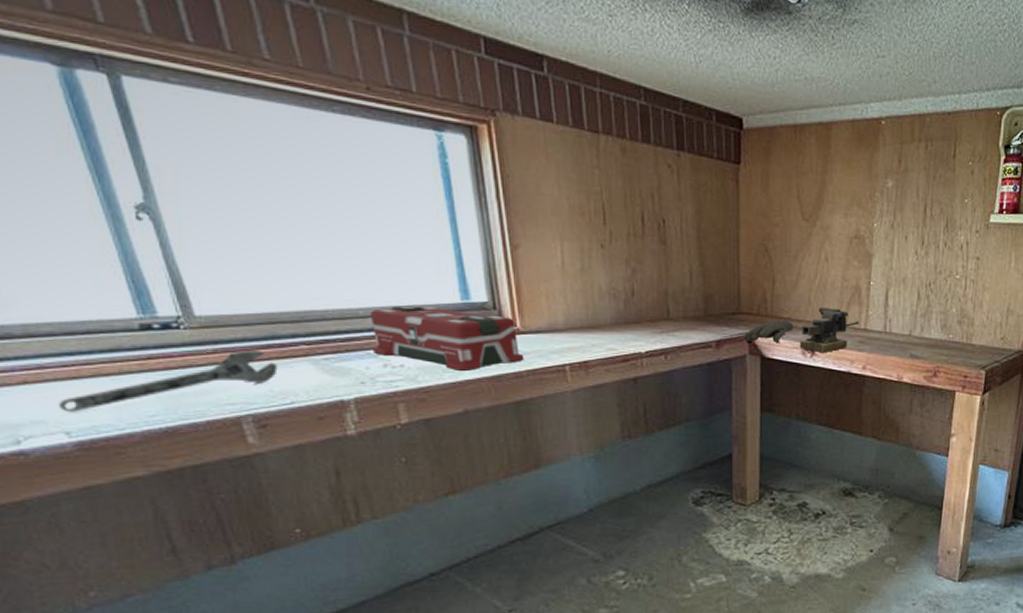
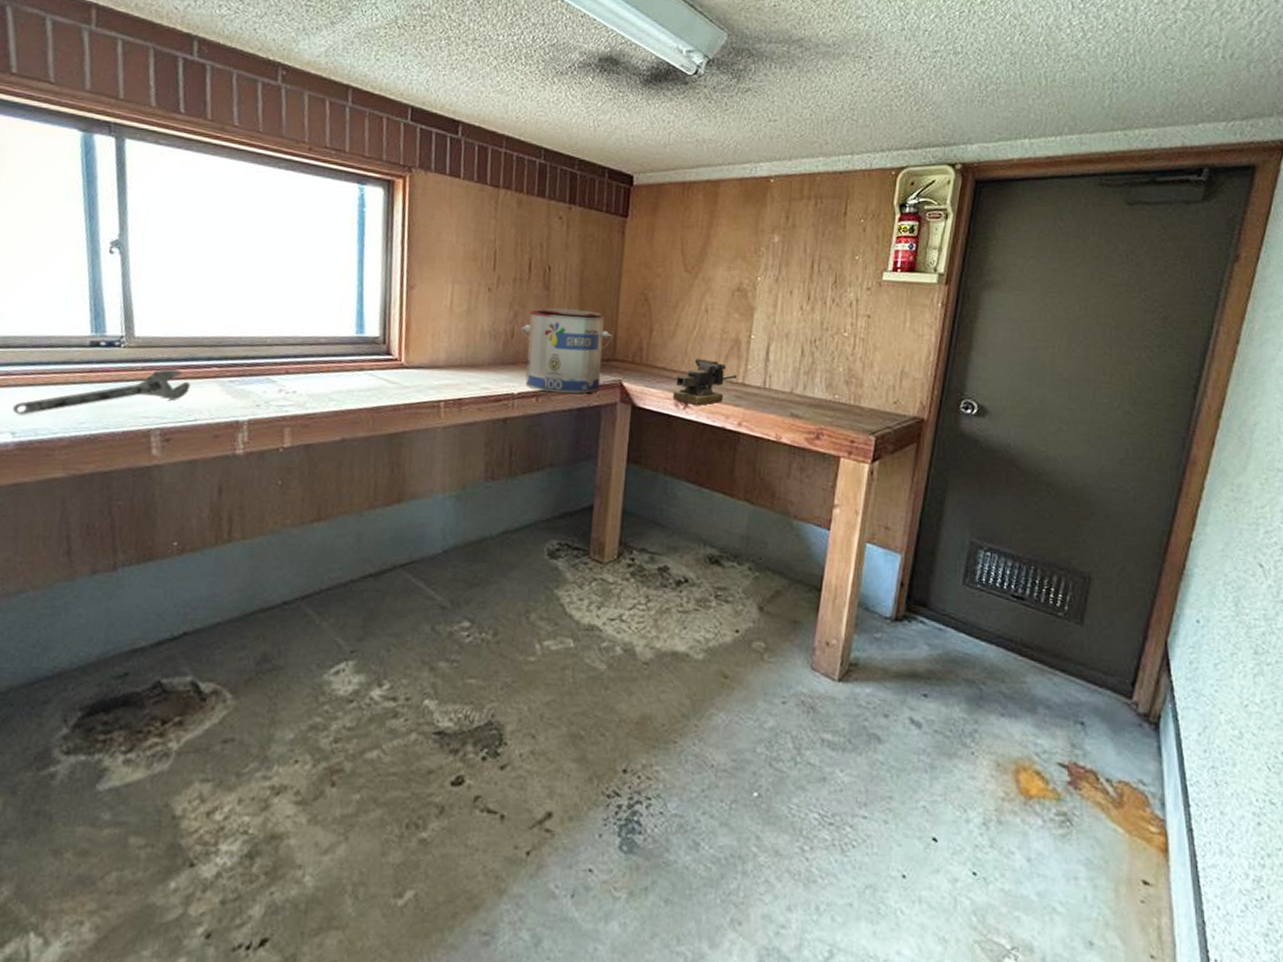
toolbox: present [369,306,524,371] -> none [272,336,404,401]
paint can: none [641,263,736,350] -> present [520,307,613,394]
glove: present [743,319,794,343] -> none [615,368,668,393]

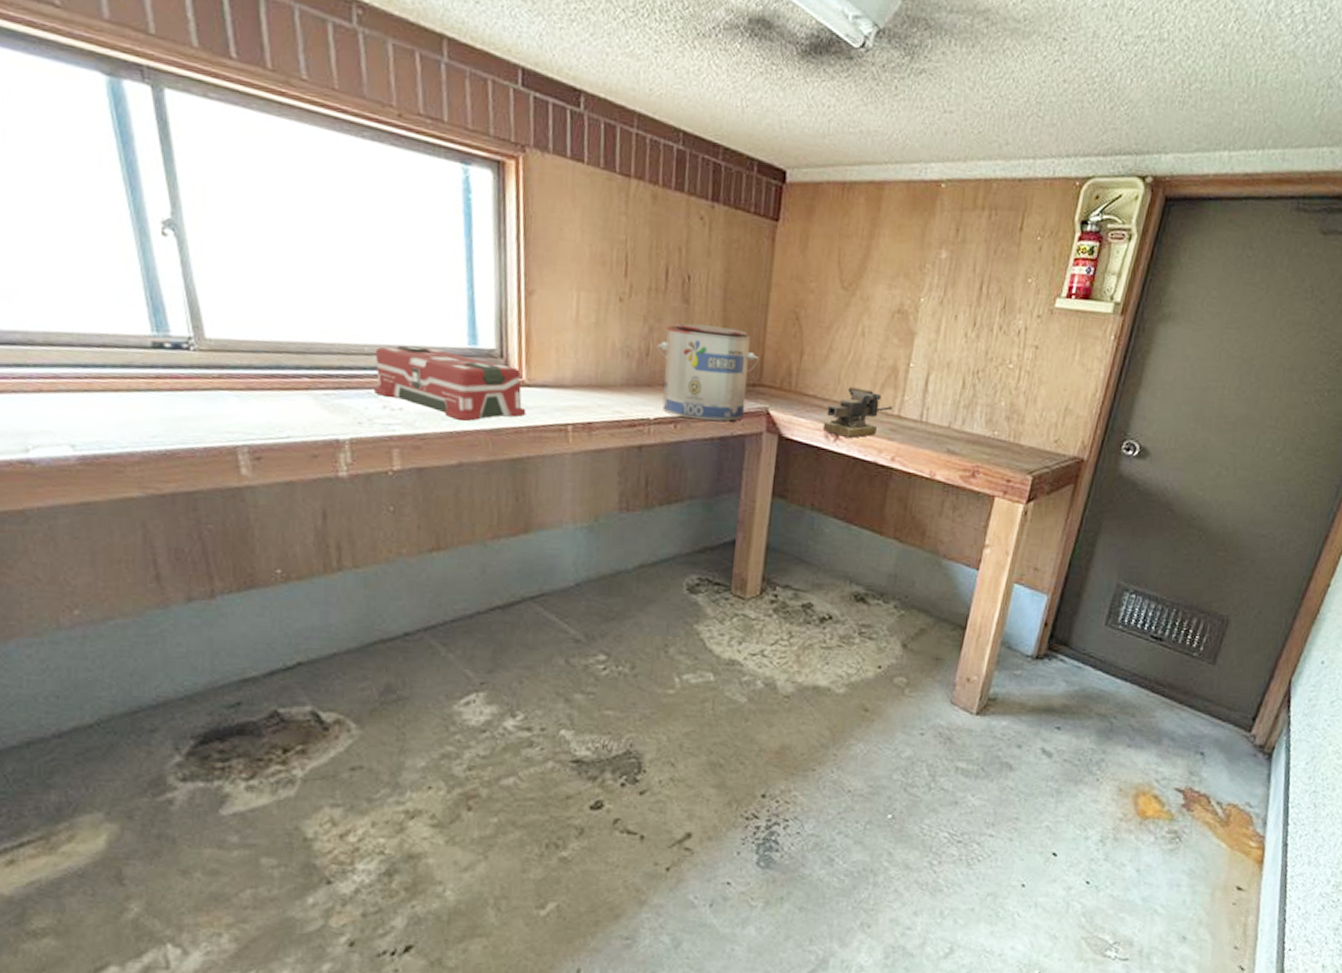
wrench: present [13,368,191,415] -> none [69,377,279,426]
toolbox: none [272,336,404,401] -> present [374,345,526,421]

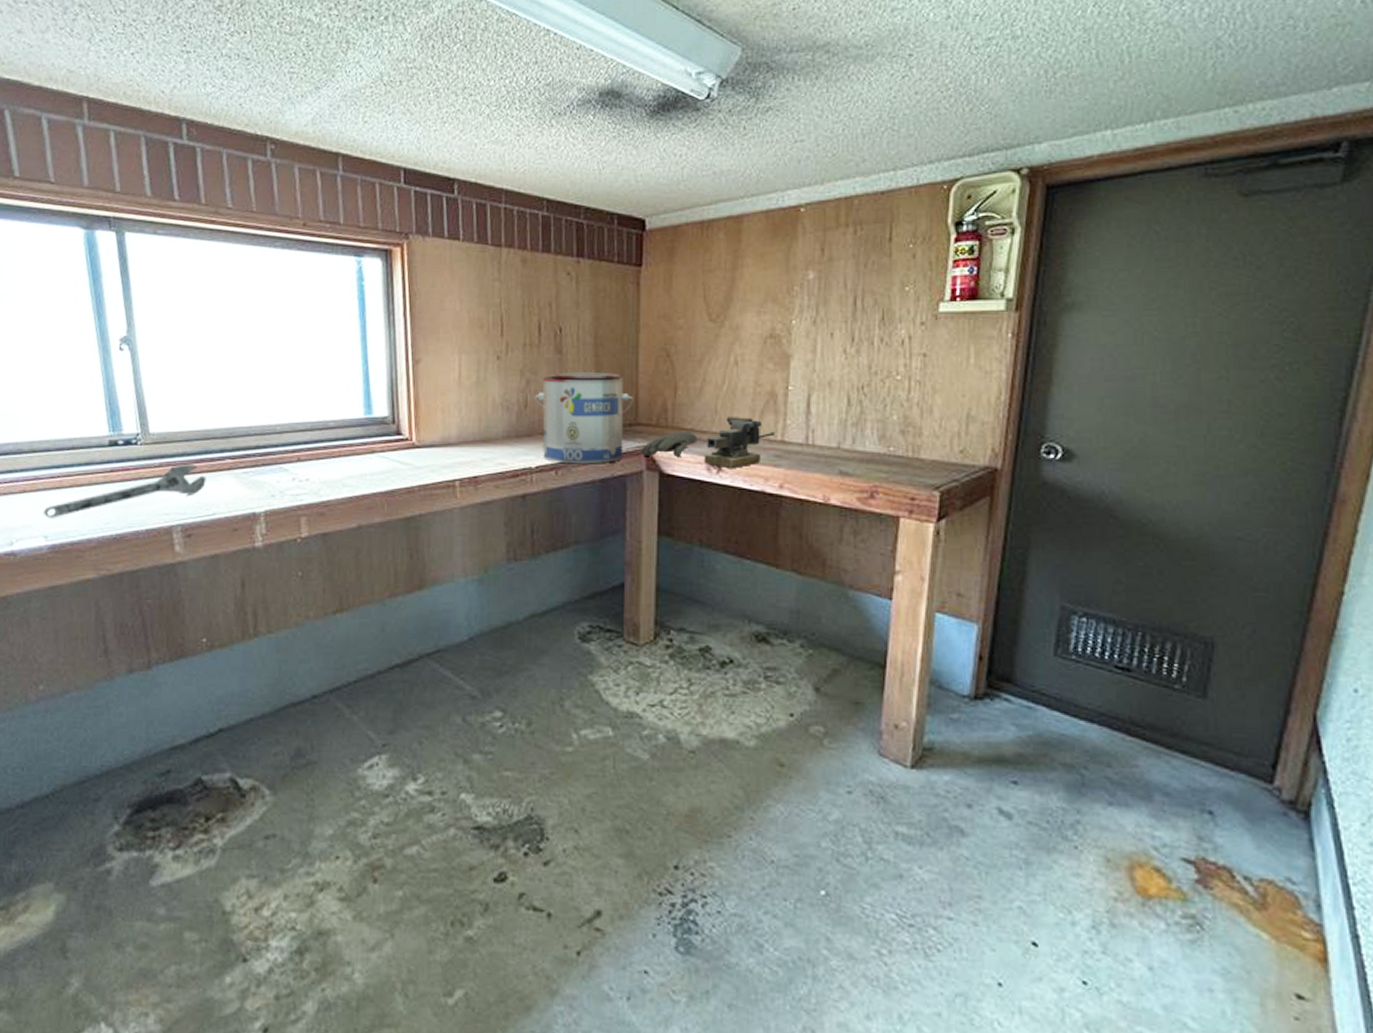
wrench: none [69,377,279,426] -> present [44,463,206,519]
toolbox: present [374,345,526,421] -> none [285,421,417,485]
glove: none [761,396,819,423] -> present [640,430,697,458]

